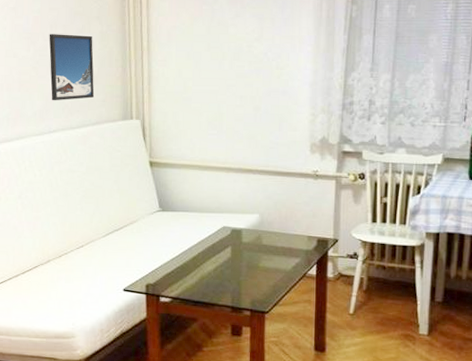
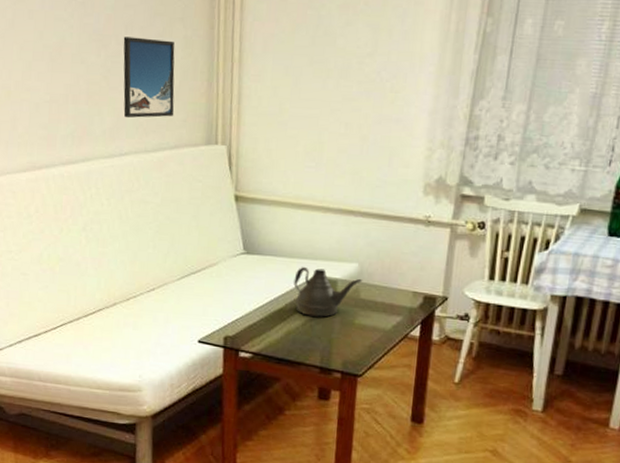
teapot: none [204,220,264,263] -> present [294,267,363,317]

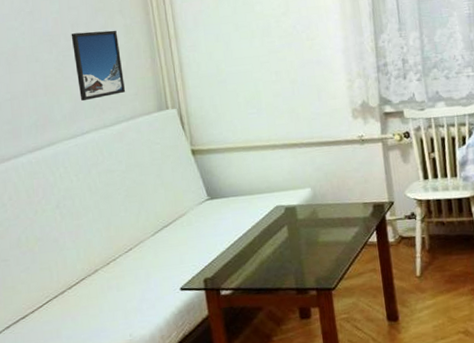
teapot: present [294,267,363,317] -> none [257,199,318,244]

